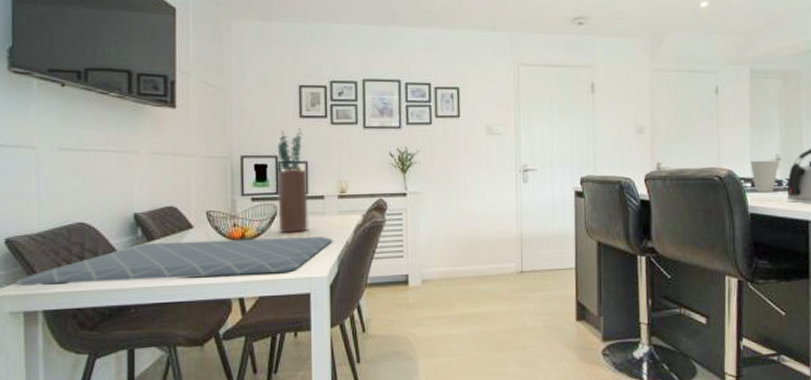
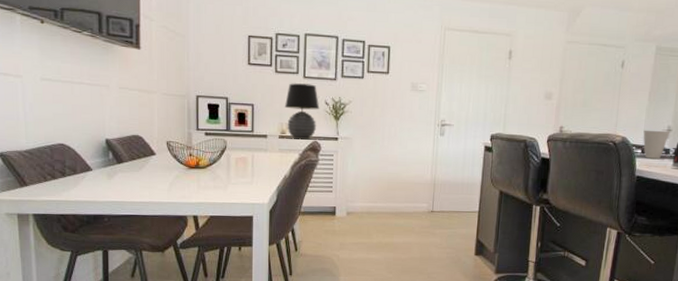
placemat: present [15,237,333,286] -> none [10,164,273,198]
vase: present [276,128,308,234] -> none [226,74,253,166]
table lamp: none [344,134,384,198] -> present [285,83,320,140]

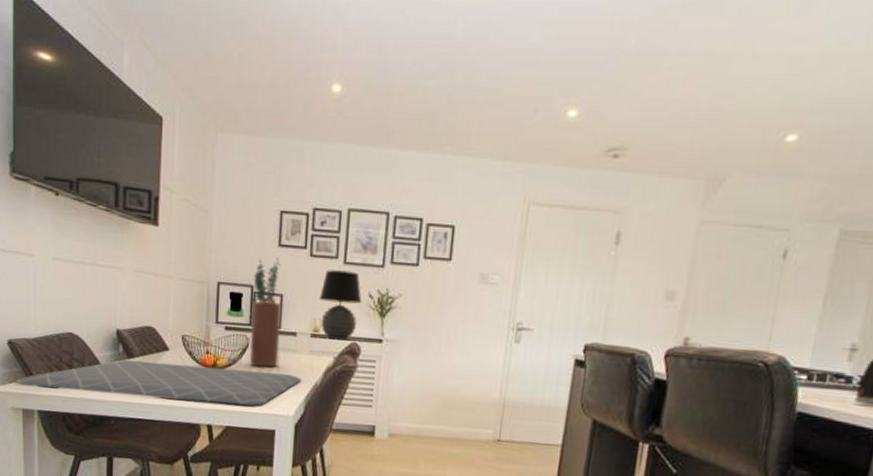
placemat: none [10,164,273,198] -> present [16,359,302,407]
vase: none [226,74,253,166] -> present [249,257,282,369]
cup: present [643,130,670,160] -> none [811,347,855,391]

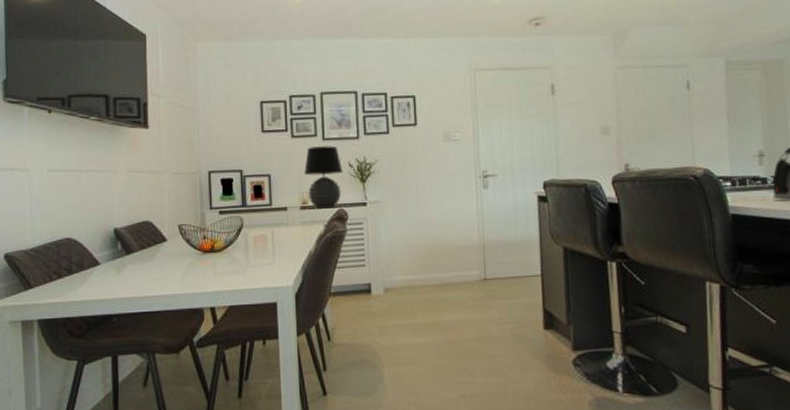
placemat: present [16,359,302,407] -> none [14,247,297,297]
vase: present [249,257,282,369] -> none [242,142,273,245]

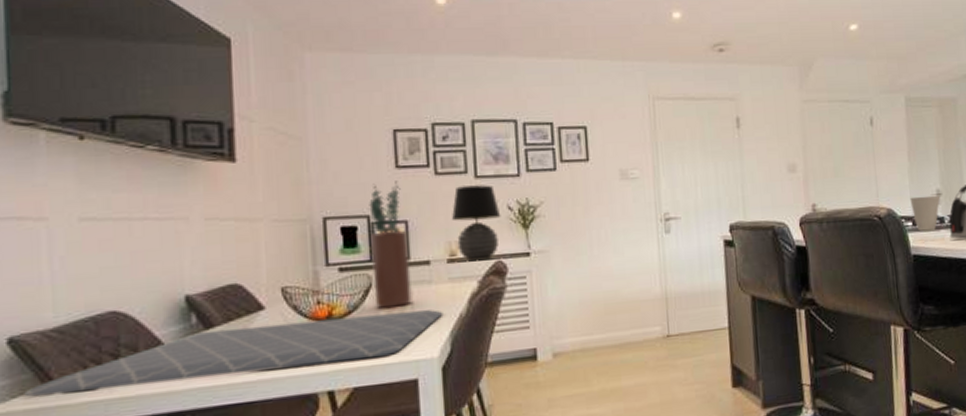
placemat: none [14,247,297,297] -> present [24,310,443,397]
vase: none [242,142,273,245] -> present [369,180,412,309]
cup: none [729,156,763,192] -> present [910,195,940,232]

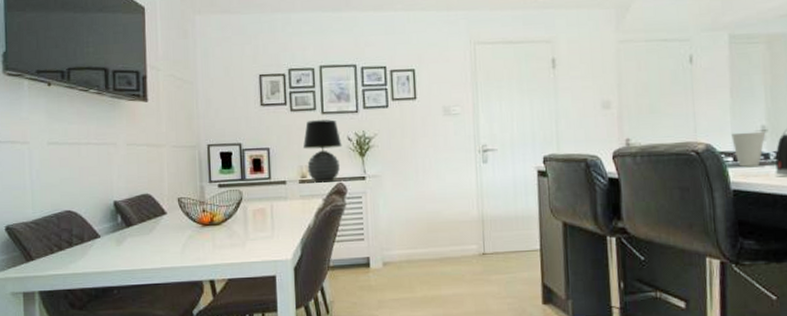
placemat: present [24,310,443,397] -> none [15,221,296,269]
vase: present [369,180,412,309] -> none [241,116,272,218]

